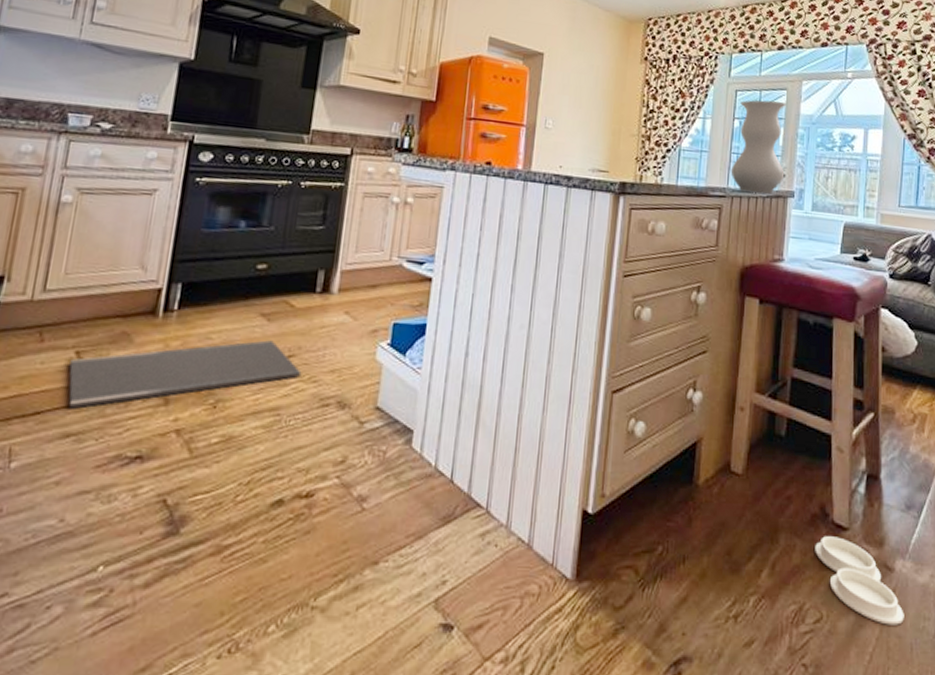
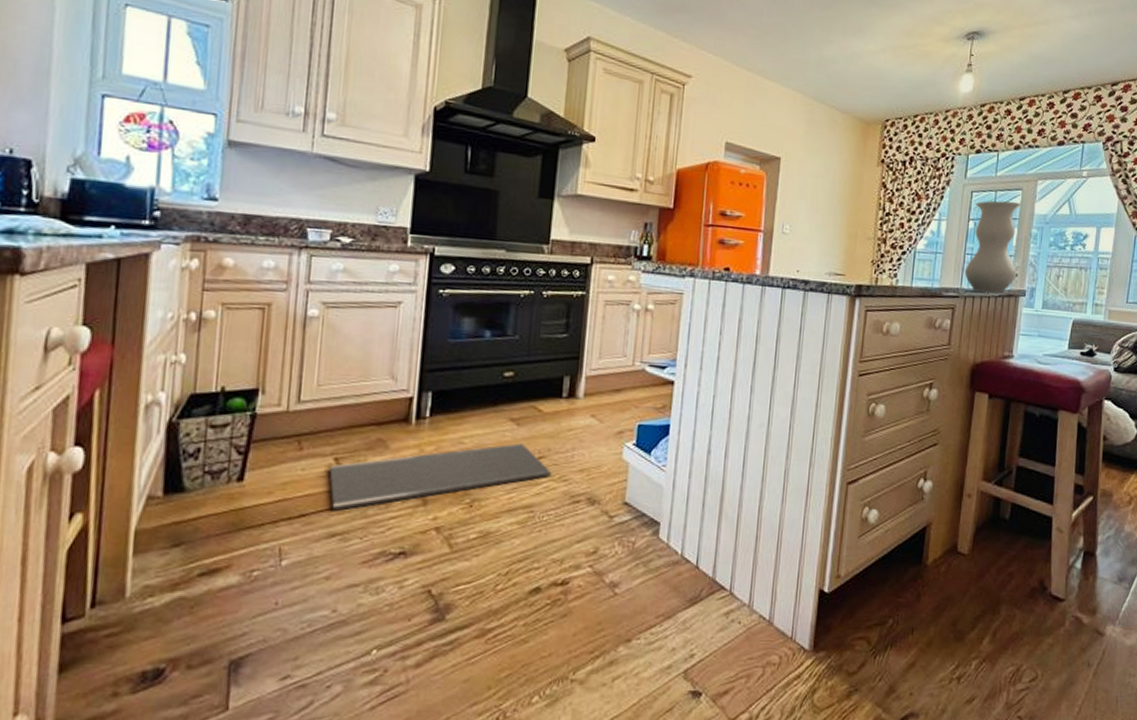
pet bowl: present [815,536,904,625] -> none [1033,607,1112,682]

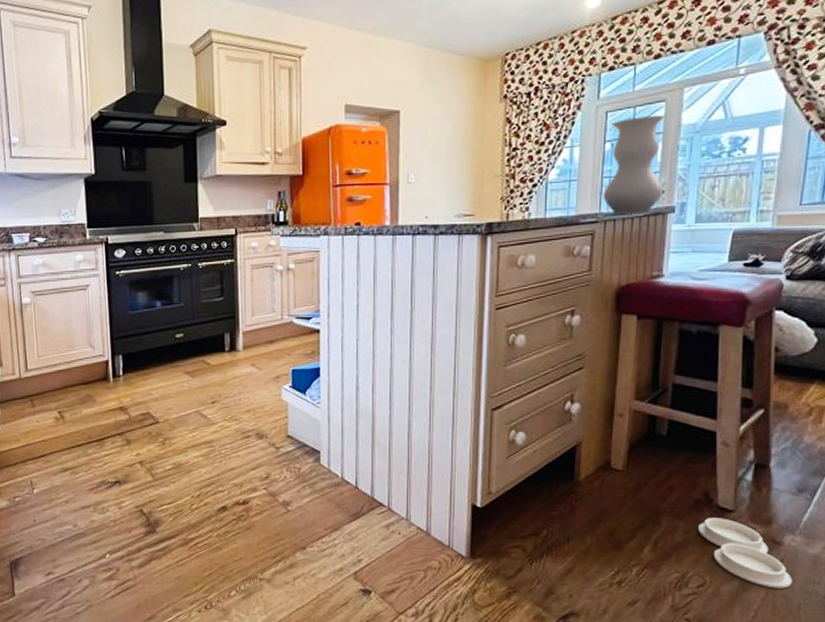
door mat: present [329,443,552,511] -> none [56,392,225,451]
pet bowl: none [1033,607,1112,682] -> present [698,518,793,589]

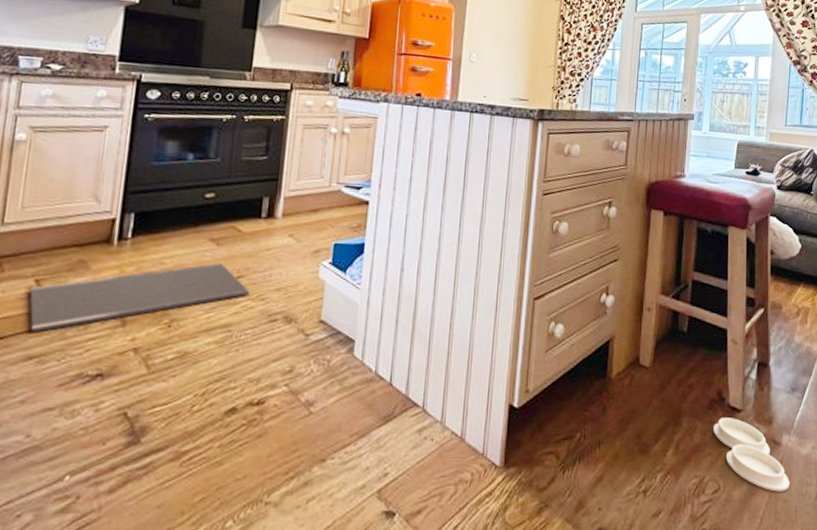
door mat: none [56,392,225,451] -> present [29,263,250,333]
vase: present [603,116,665,214] -> none [637,32,686,117]

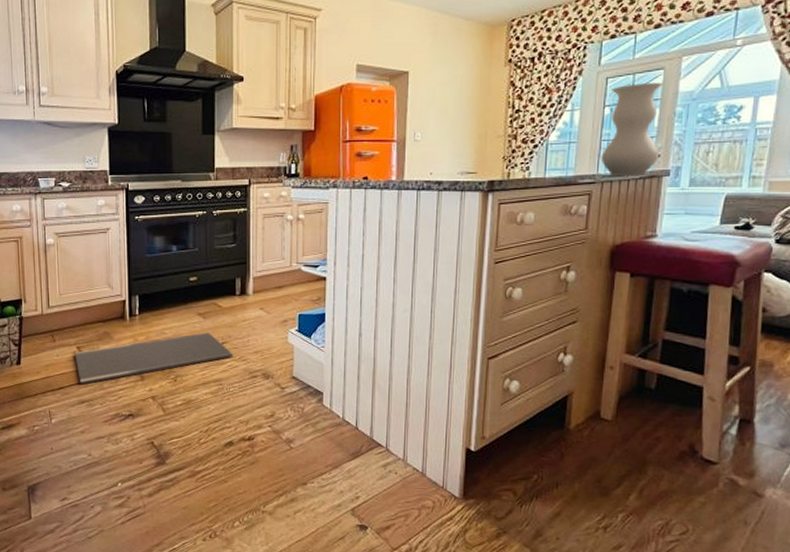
vase: none [637,32,686,117] -> present [600,83,663,175]
pet bowl: present [713,418,790,492] -> none [682,469,772,539]

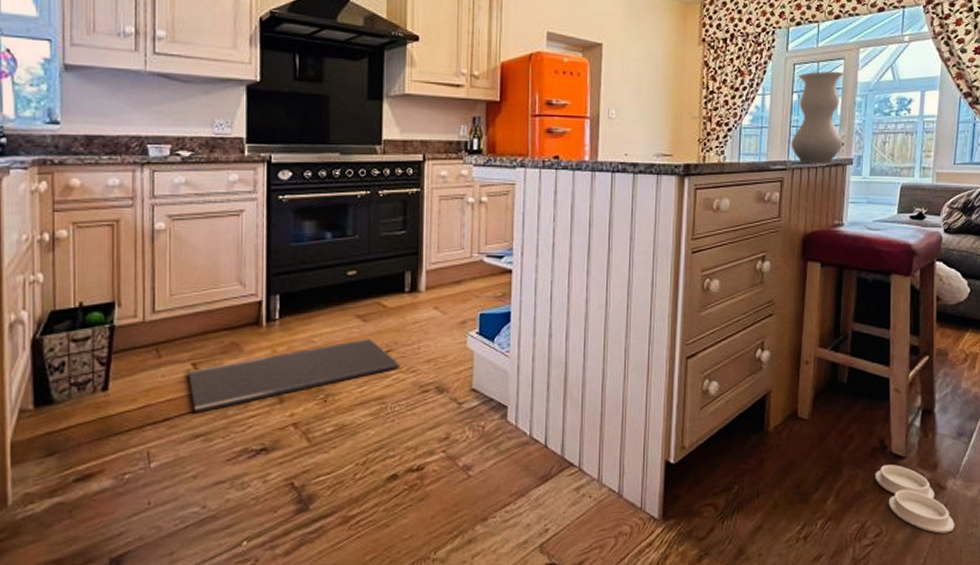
pet bowl: none [682,469,772,539] -> present [875,465,955,534]

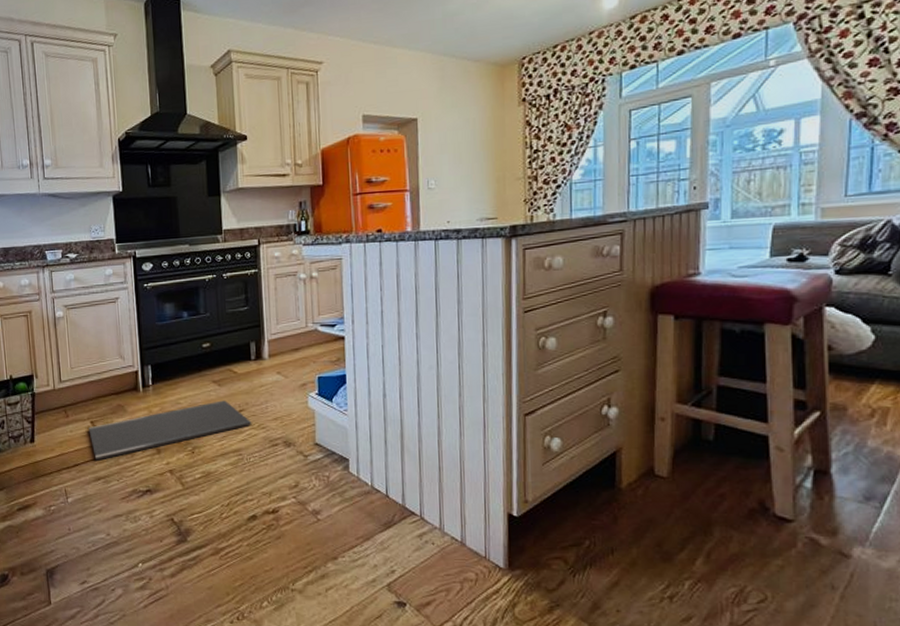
vase: present [790,71,844,163] -> none [630,111,695,212]
pet bowl: present [875,465,955,534] -> none [755,528,865,606]

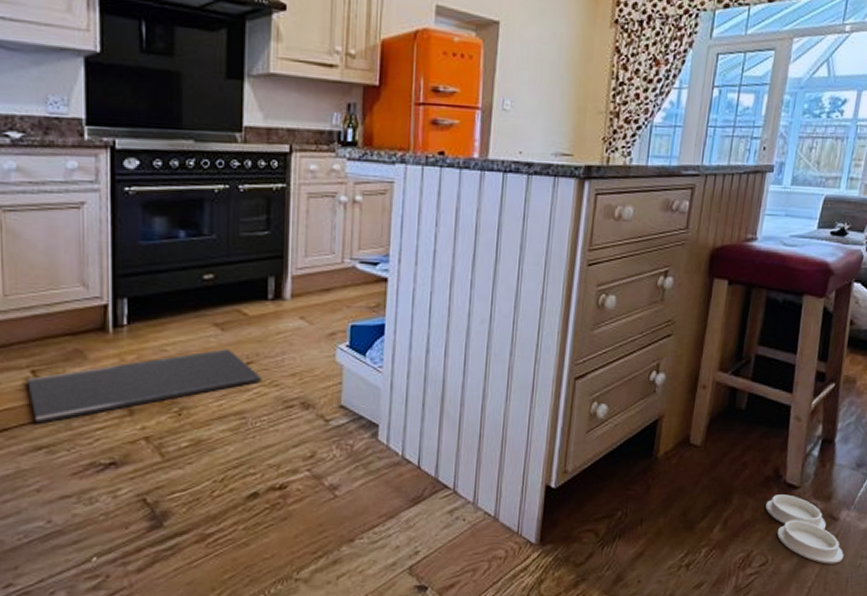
pet bowl: none [755,528,865,606] -> present [765,494,844,564]

